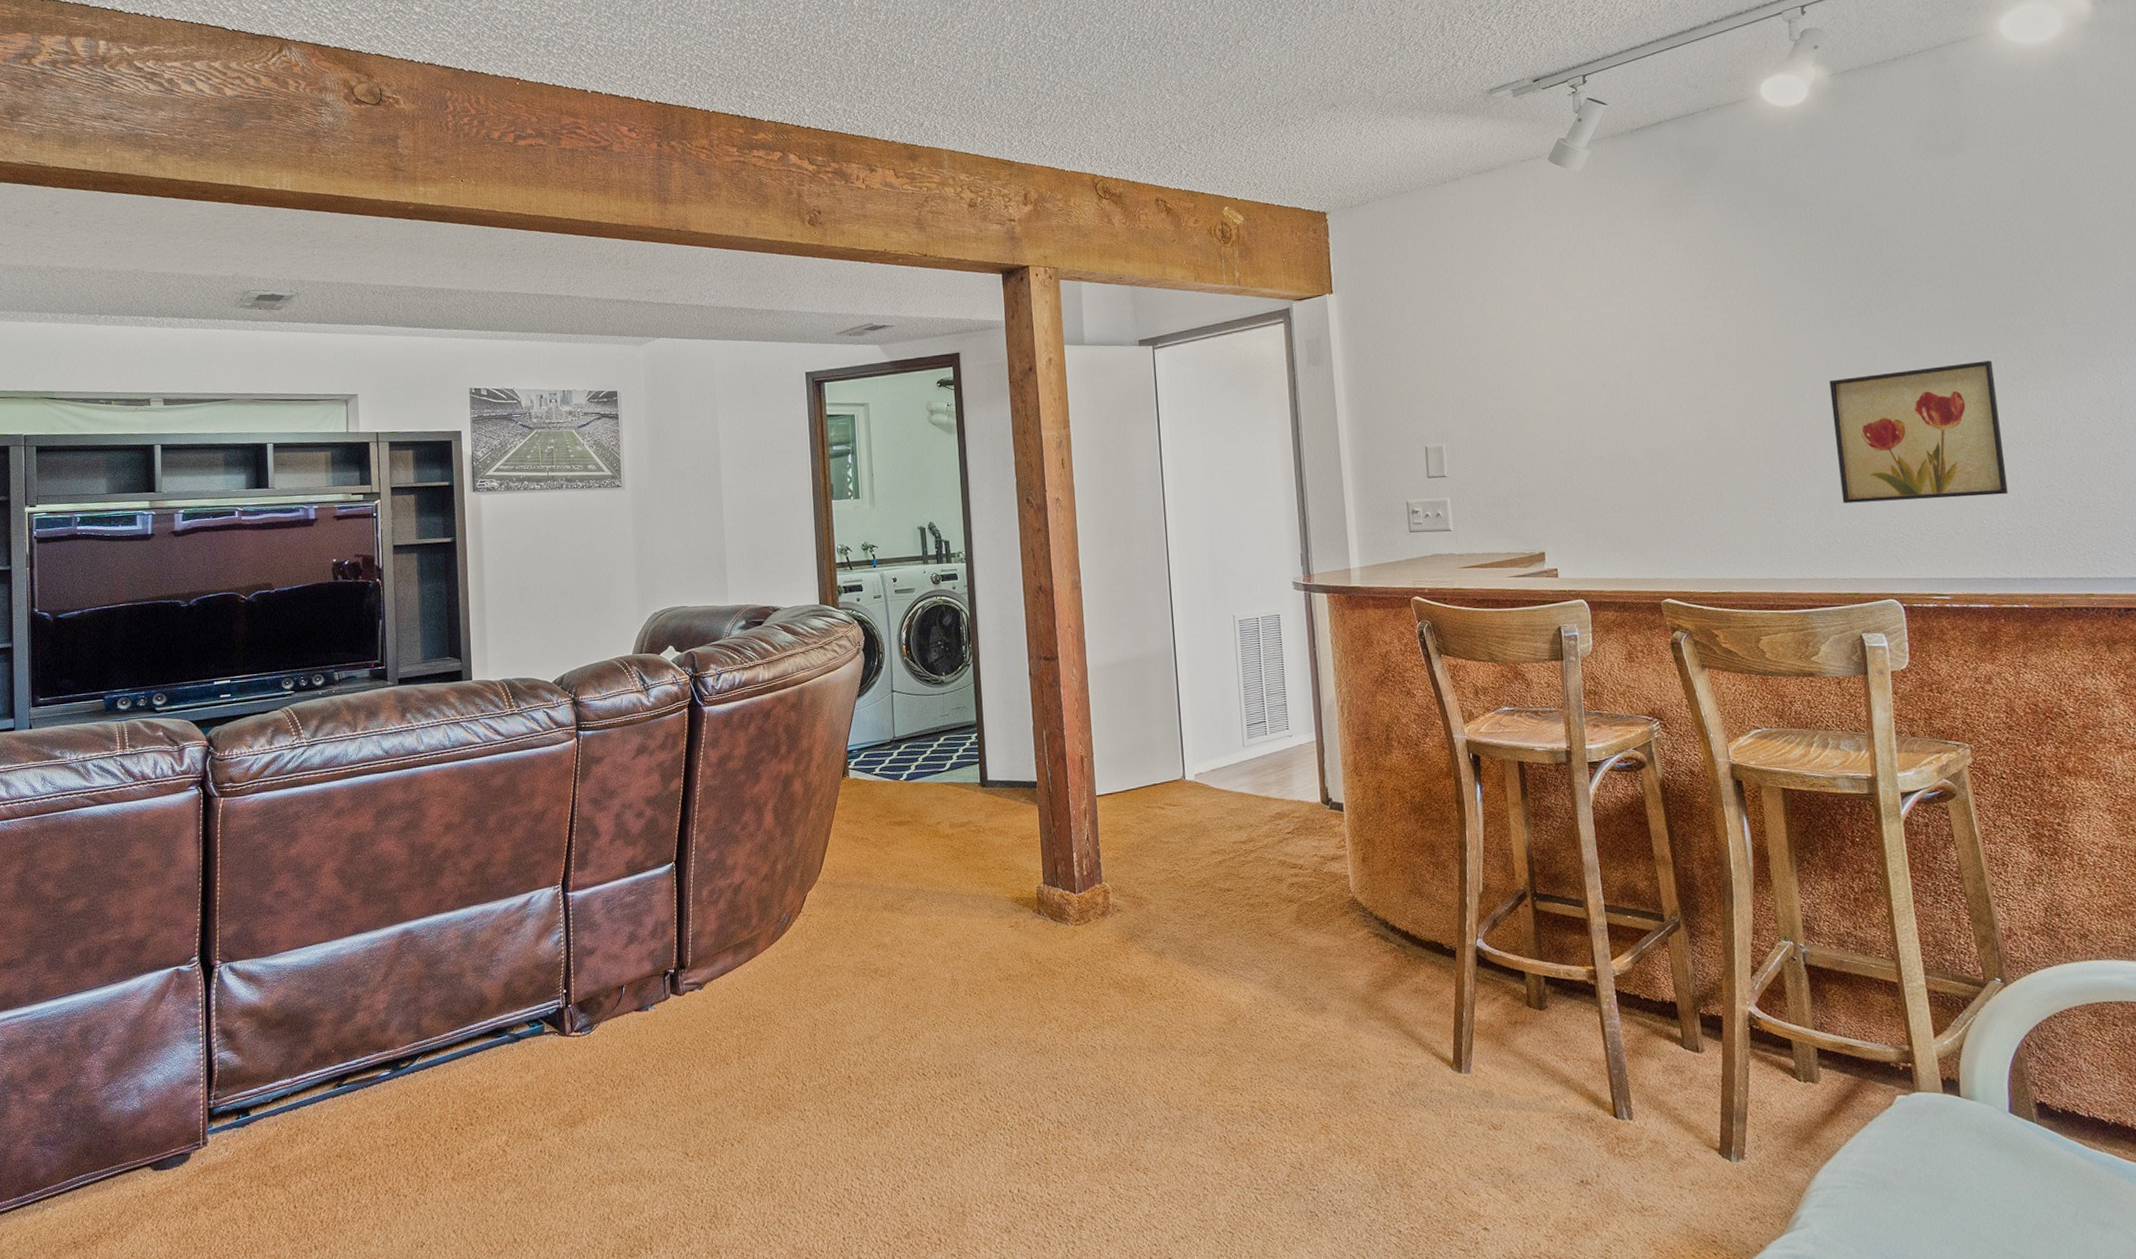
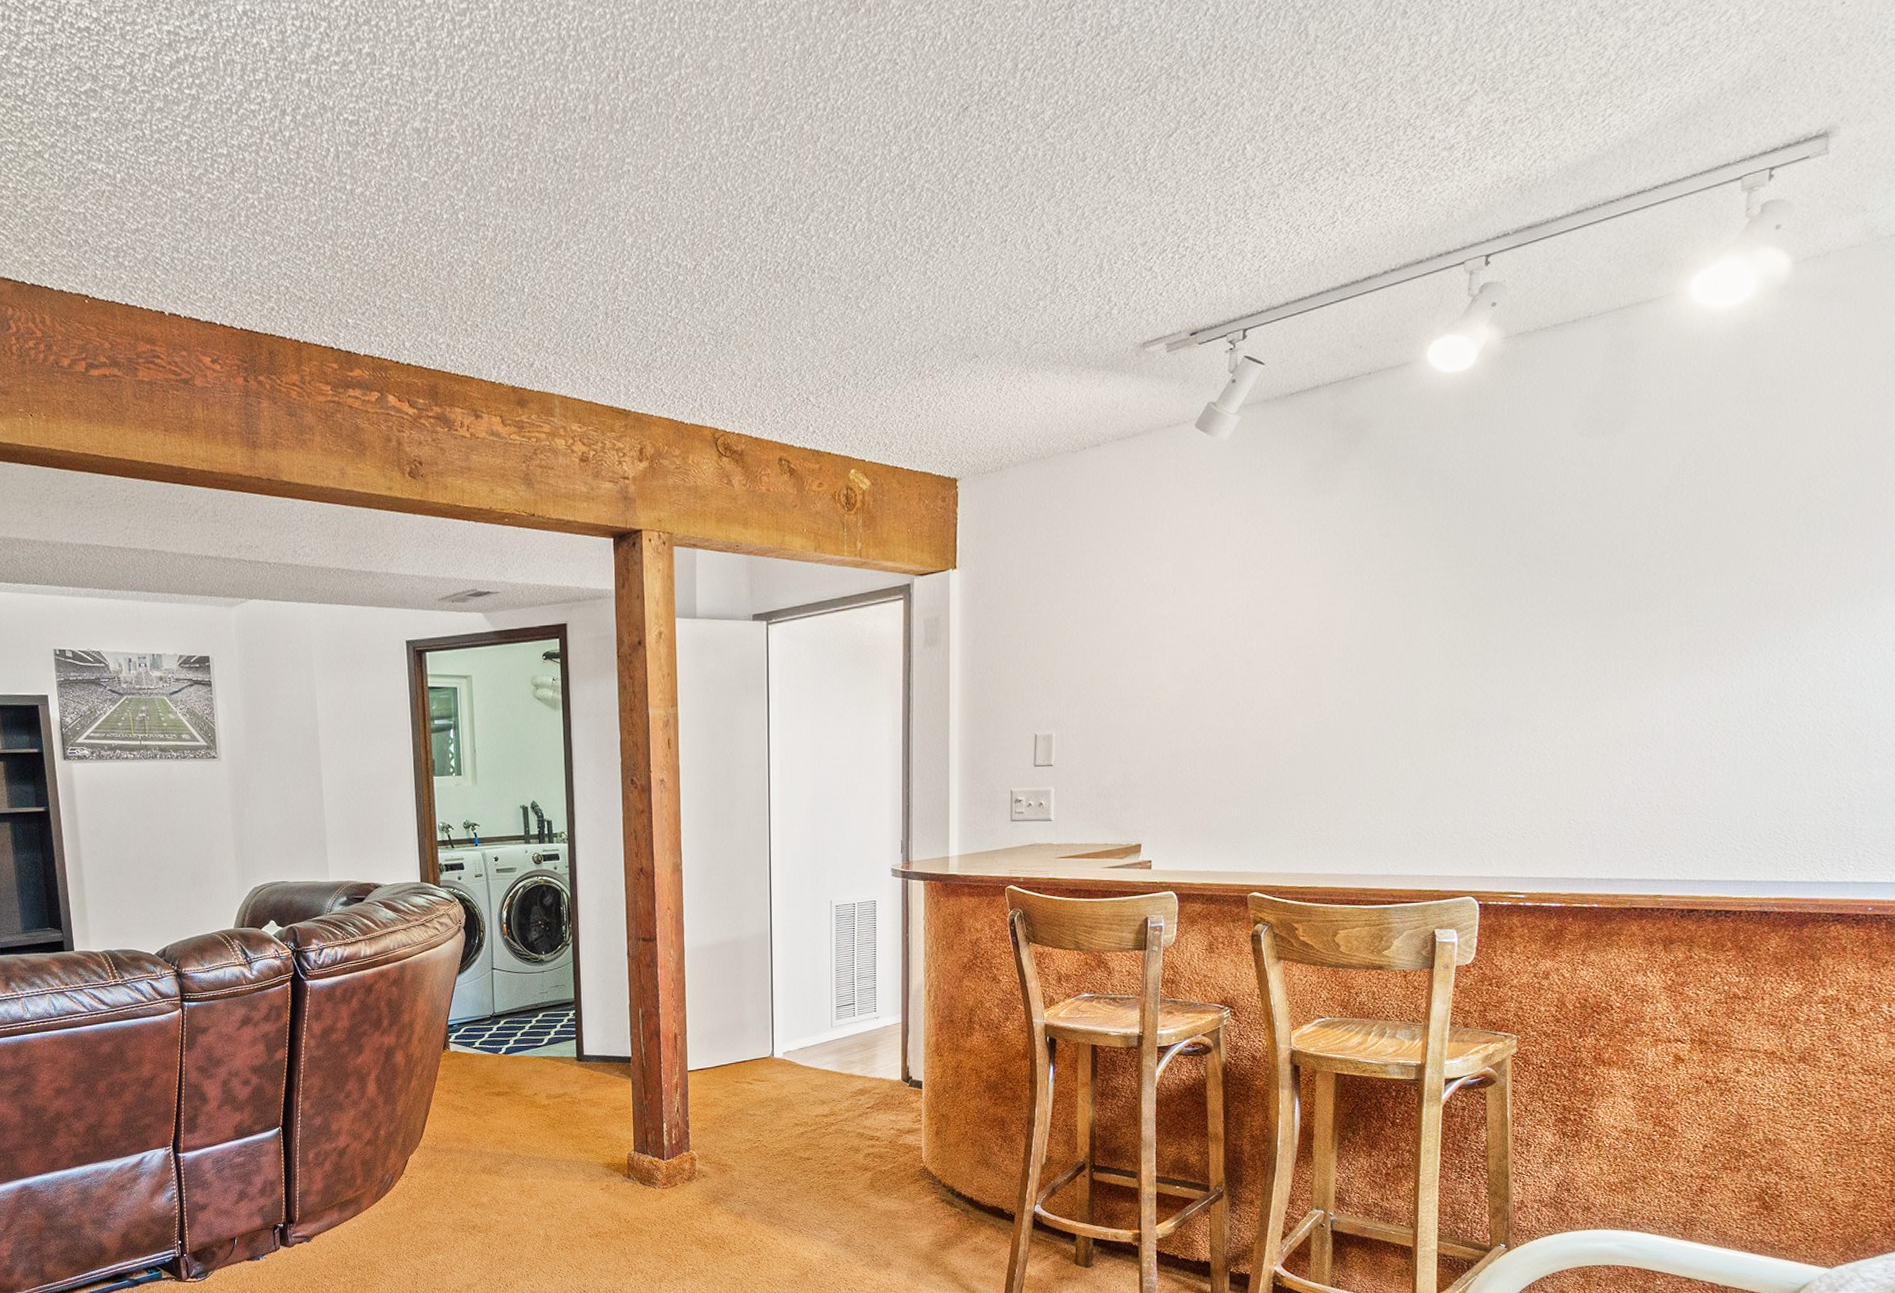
wall art: present [1829,360,2008,504] -> none [1438,658,1611,801]

